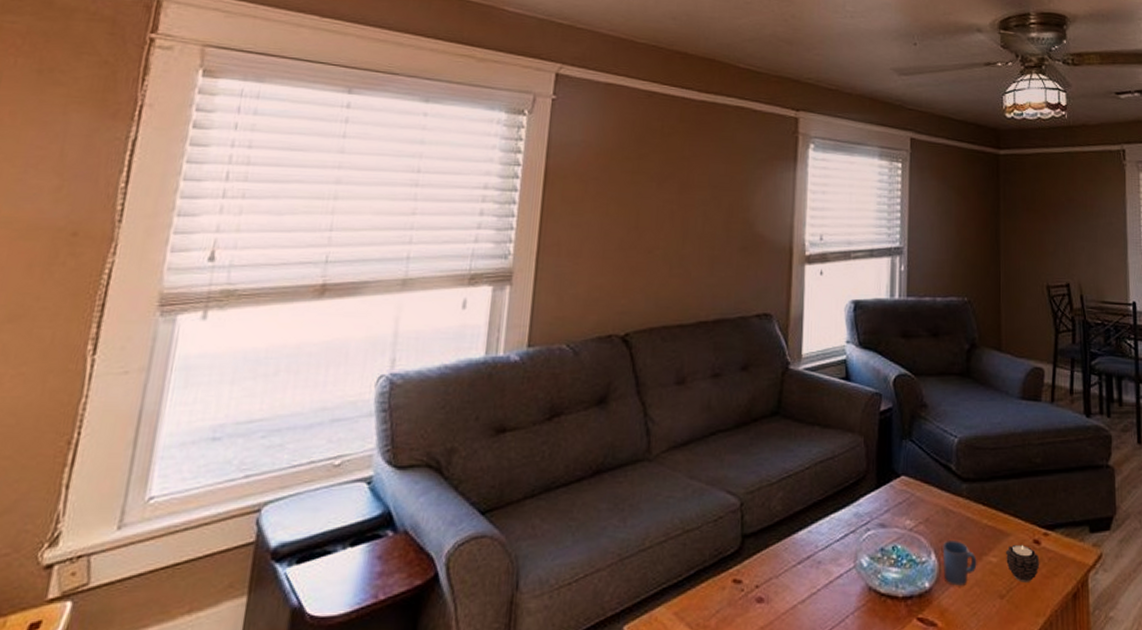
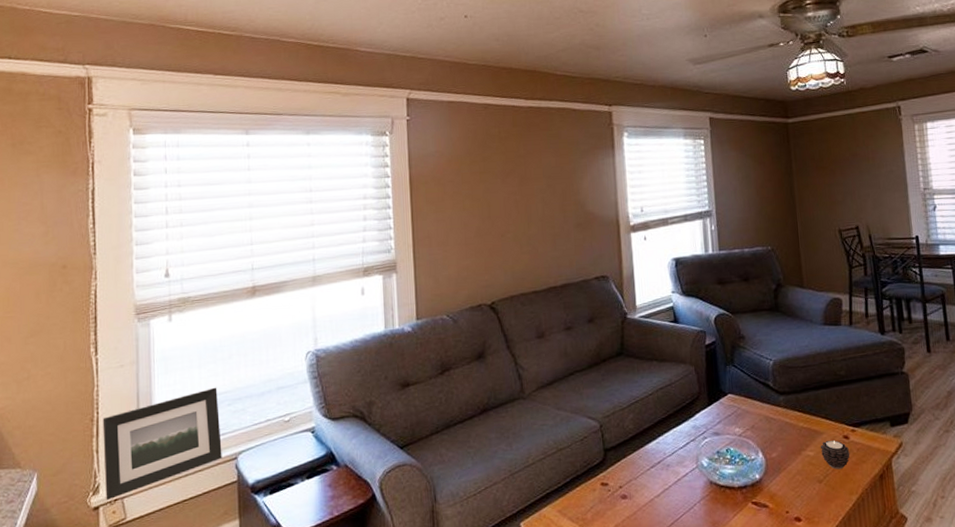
picture frame: none [65,412,251,556] -> present [102,387,222,500]
mug: present [942,541,977,586] -> none [767,441,797,476]

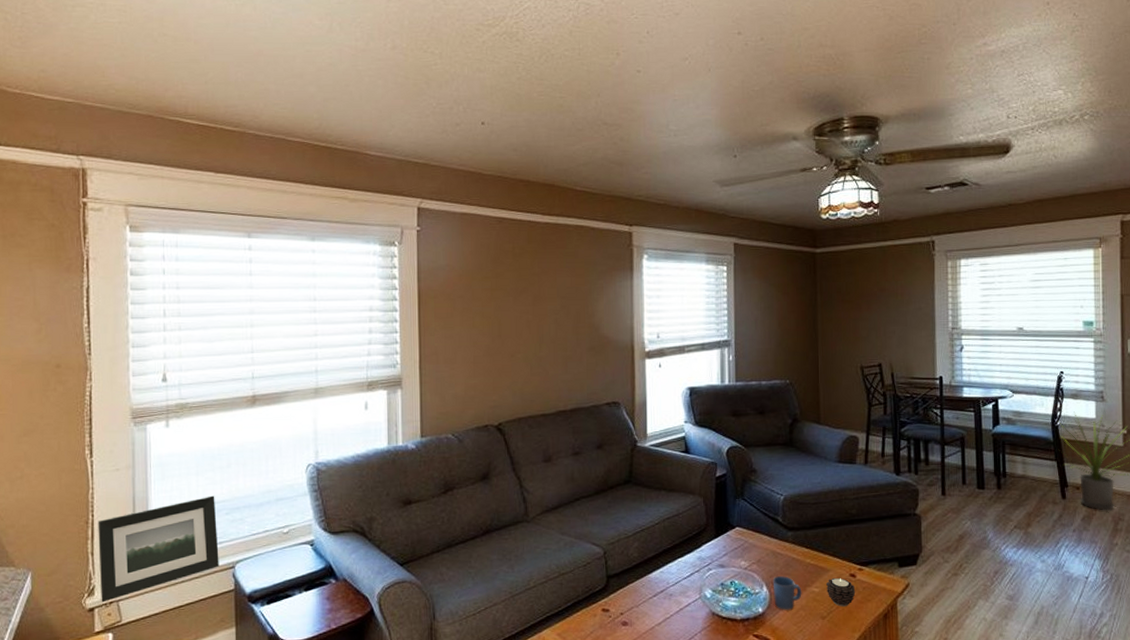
mug: none [767,441,797,476] -> present [772,576,802,610]

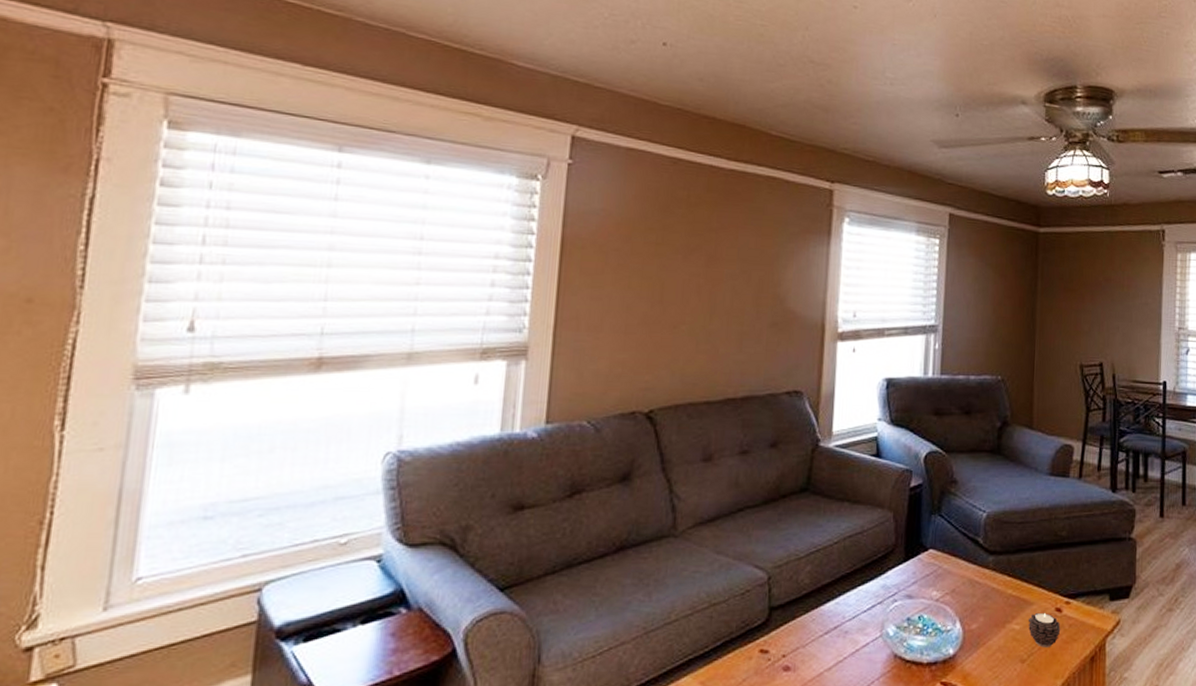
picture frame: present [98,495,219,603] -> none [46,490,246,639]
mug: present [772,576,802,610] -> none [967,610,1001,652]

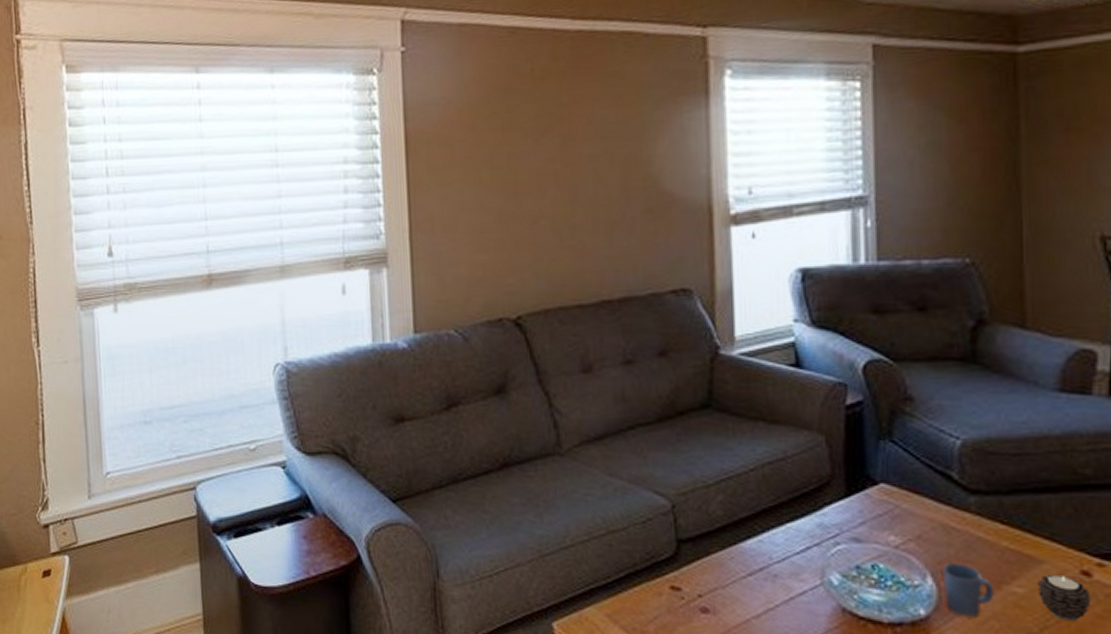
mug: none [967,610,1001,652] -> present [943,563,994,617]

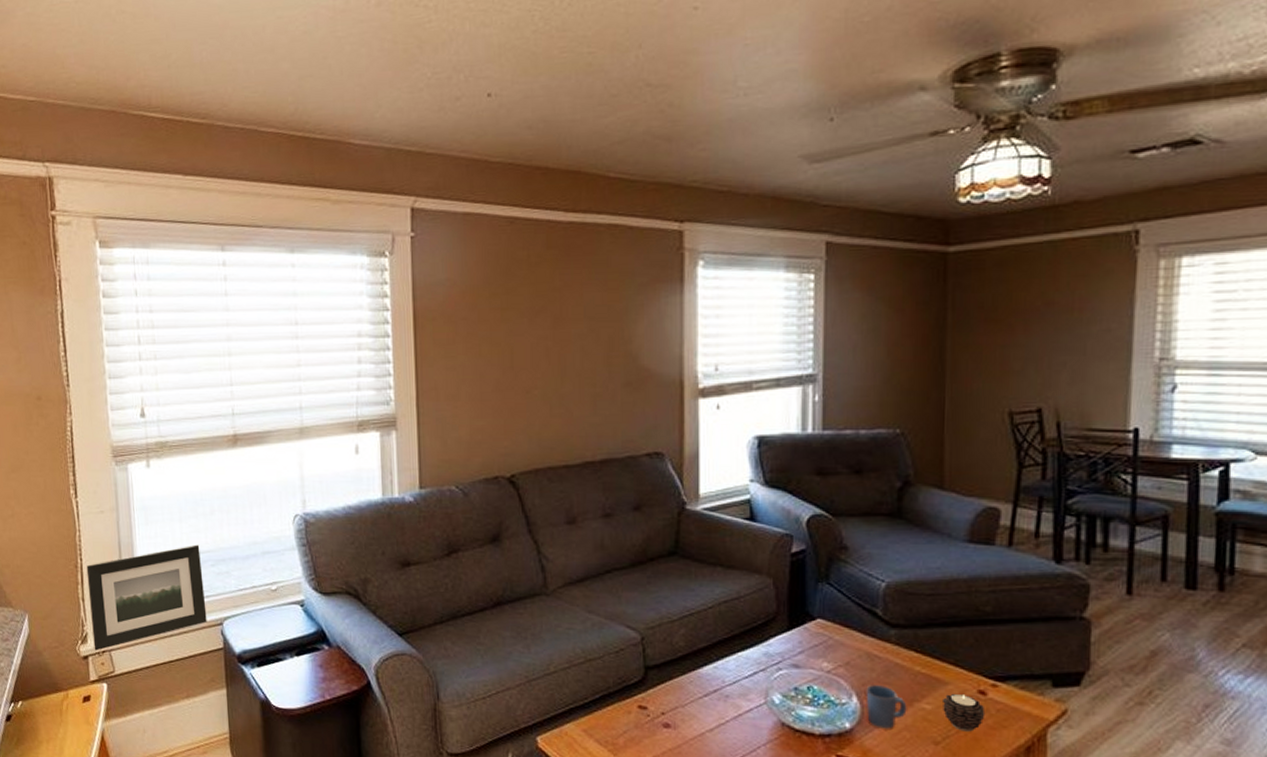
picture frame: none [48,398,179,519] -> present [86,544,207,651]

